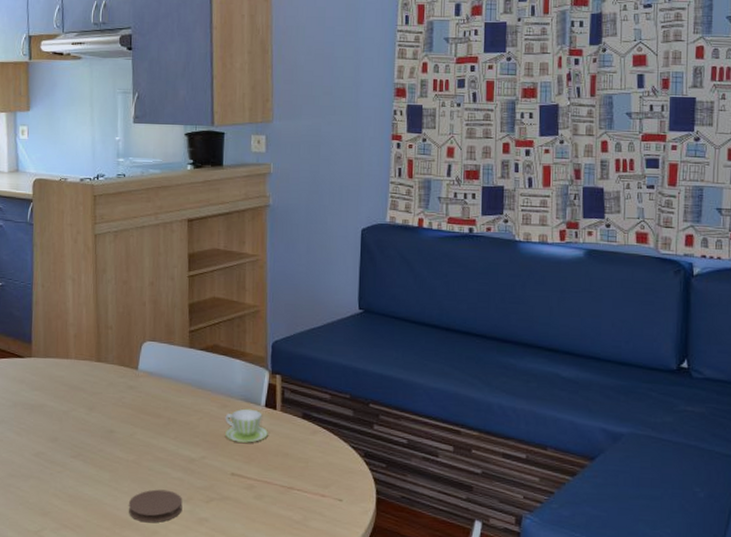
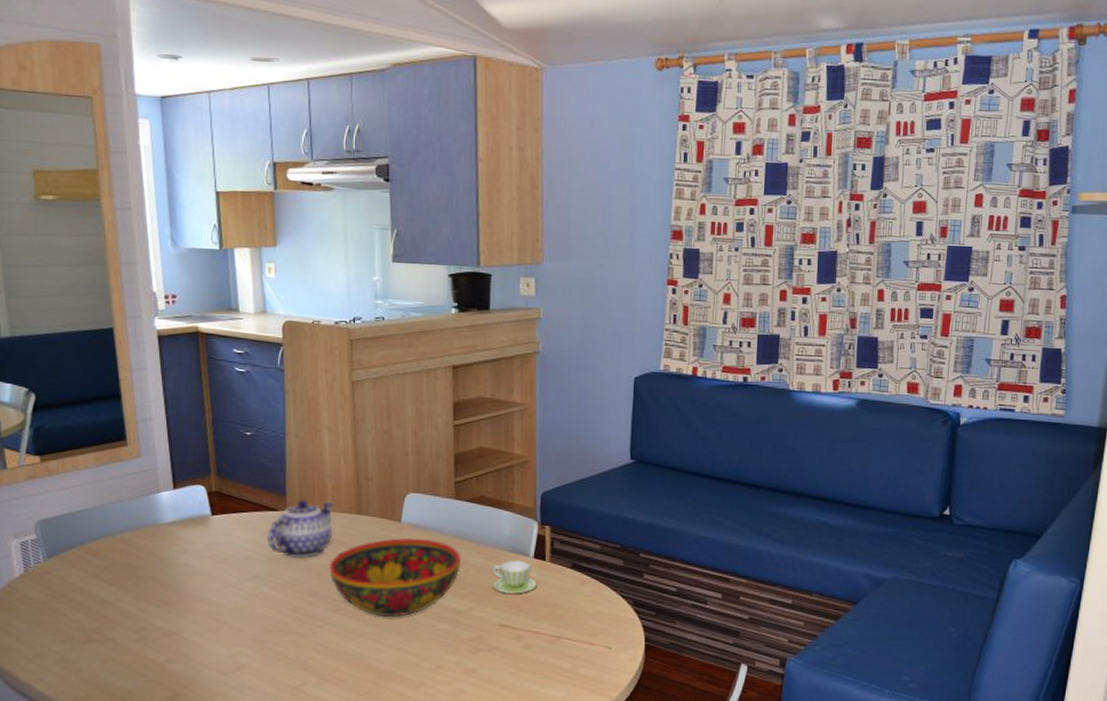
teapot: none [13,347,76,405] -> present [267,500,334,559]
bowl: none [69,385,196,465] -> present [328,537,462,618]
coaster: present [128,489,183,523] -> none [393,641,449,675]

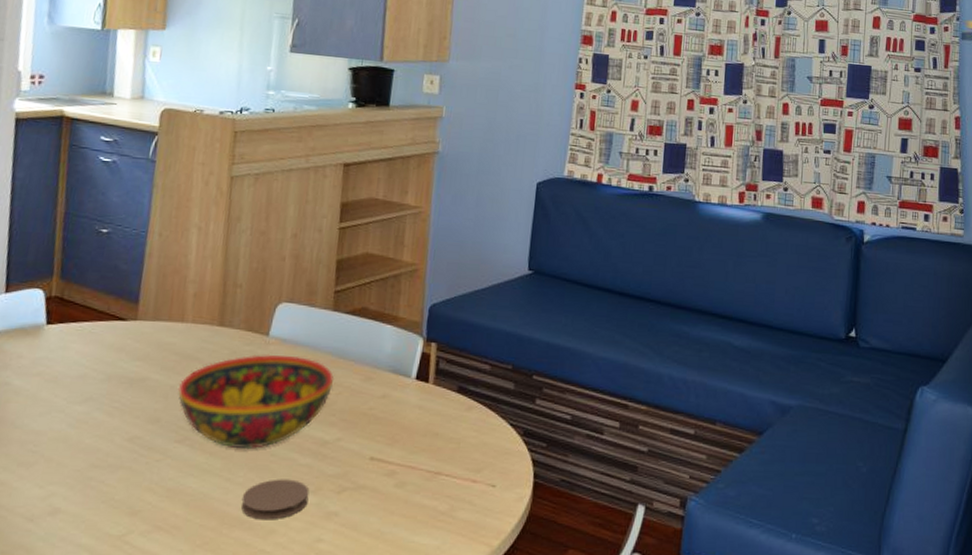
teapot: present [267,500,334,559] -> none [108,308,194,378]
coaster: none [393,641,449,675] -> present [241,479,310,520]
cup: present [492,560,537,594] -> none [367,381,417,421]

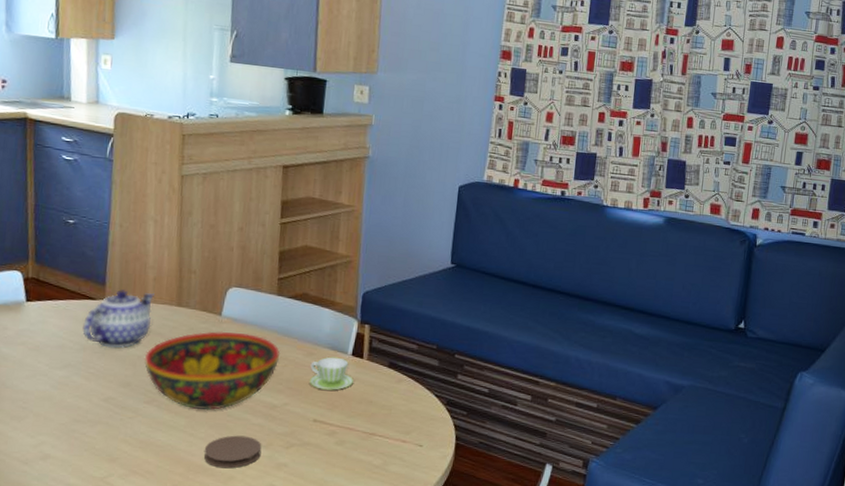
teapot: none [108,308,194,378] -> present [82,289,154,349]
cup: none [367,381,417,421] -> present [310,356,354,390]

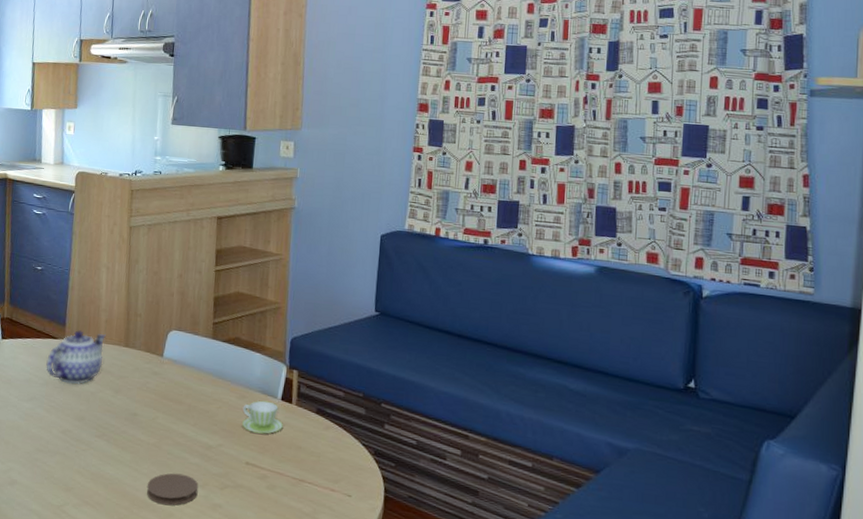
bowl: present [144,331,281,411] -> none [96,371,215,448]

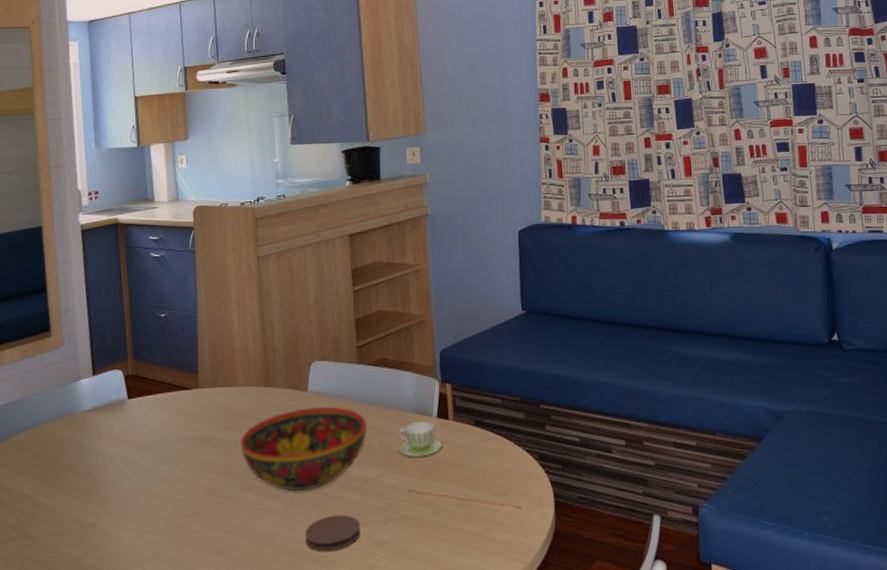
teapot: present [46,330,106,385] -> none [181,376,243,437]
bowl: none [96,371,215,448] -> present [239,407,368,492]

